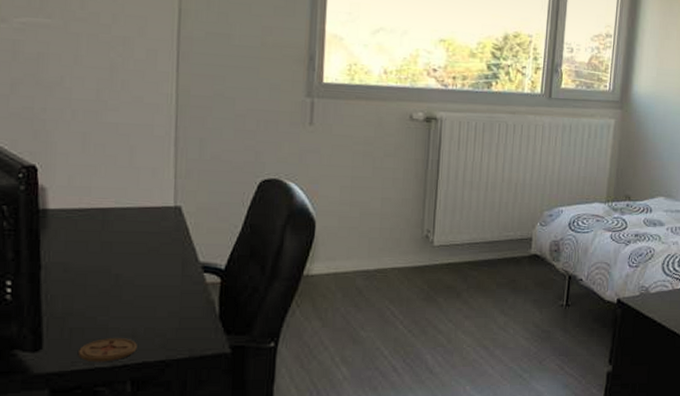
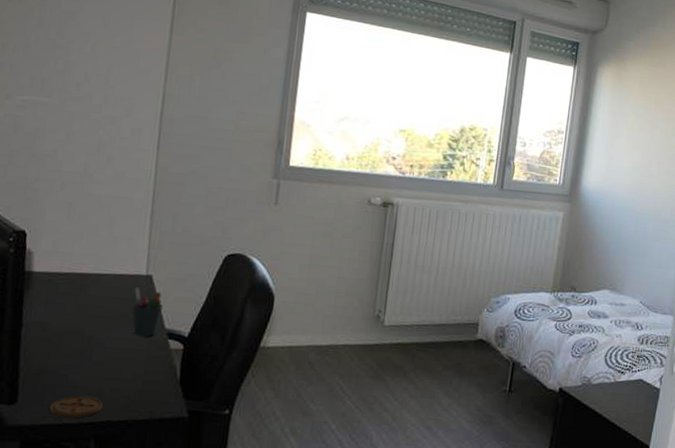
pen holder: none [161,220,196,271] -> present [132,287,164,336]

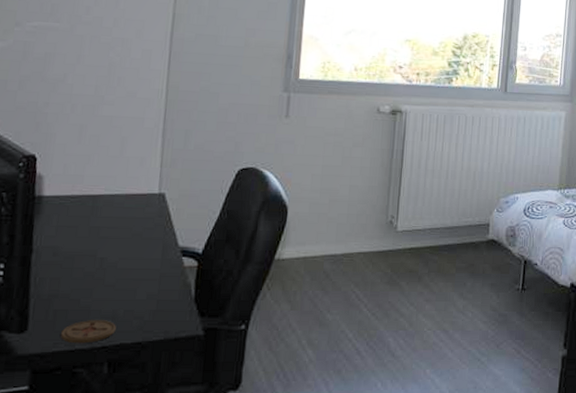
pen holder: present [132,287,164,336] -> none [145,206,177,255]

